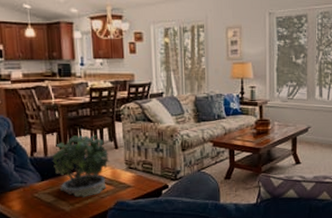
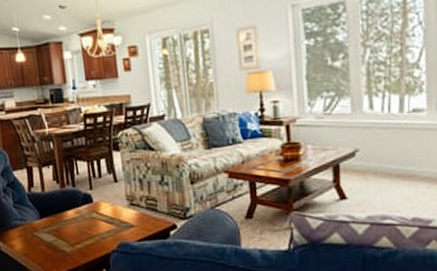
potted plant: present [52,128,110,198] -> none [49,160,110,238]

